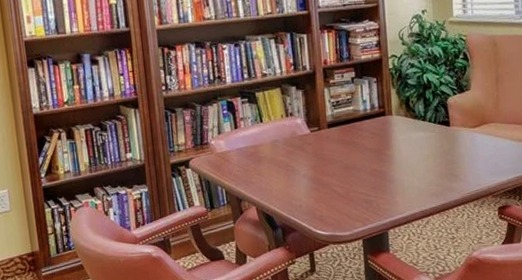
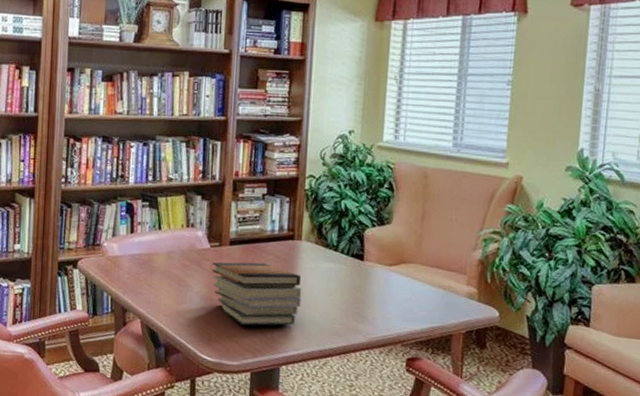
book stack: none [314,140,400,199] -> present [212,262,302,326]

